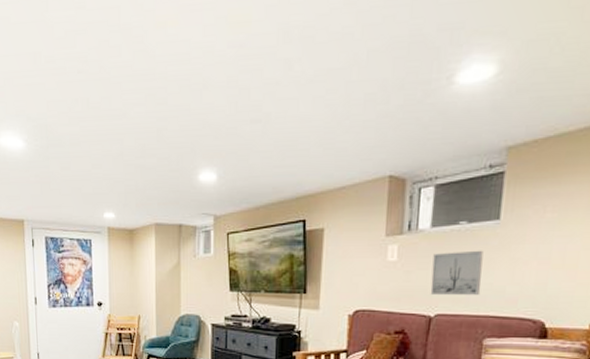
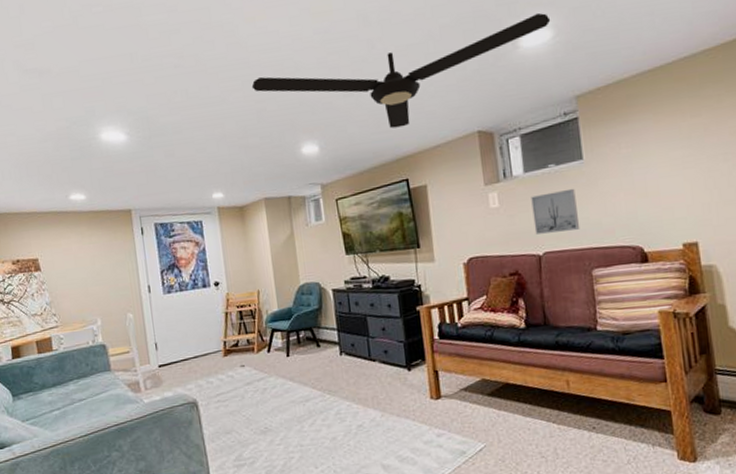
ceiling fan: none [155,43,498,163] -> present [251,12,551,129]

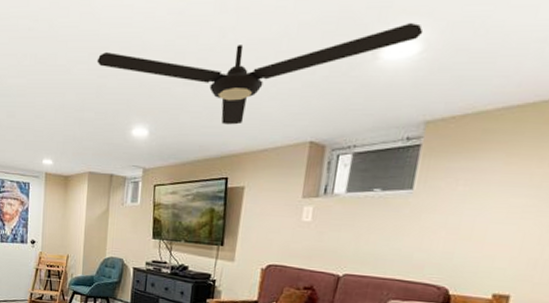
wall art: present [531,188,580,235] -> none [340,216,395,259]

